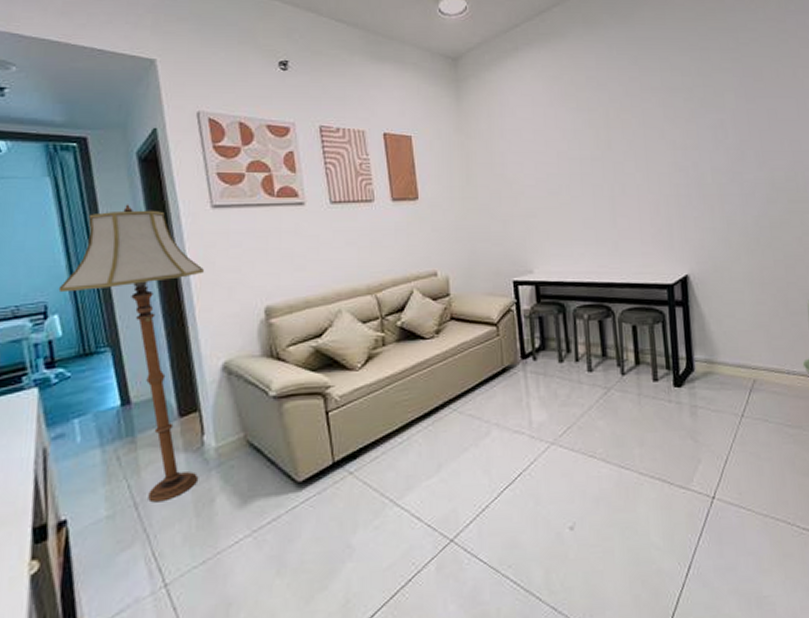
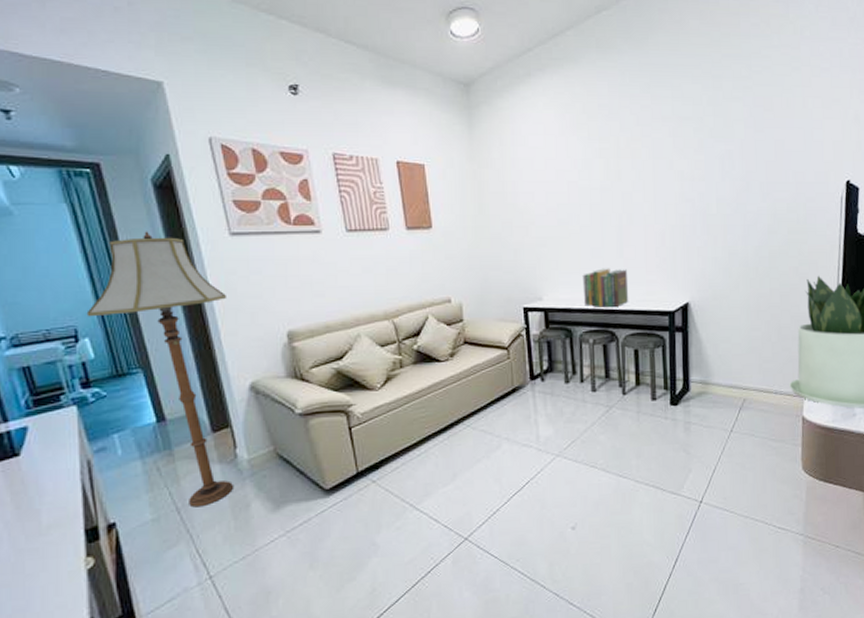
books: none [574,239,625,281] -> present [582,268,629,308]

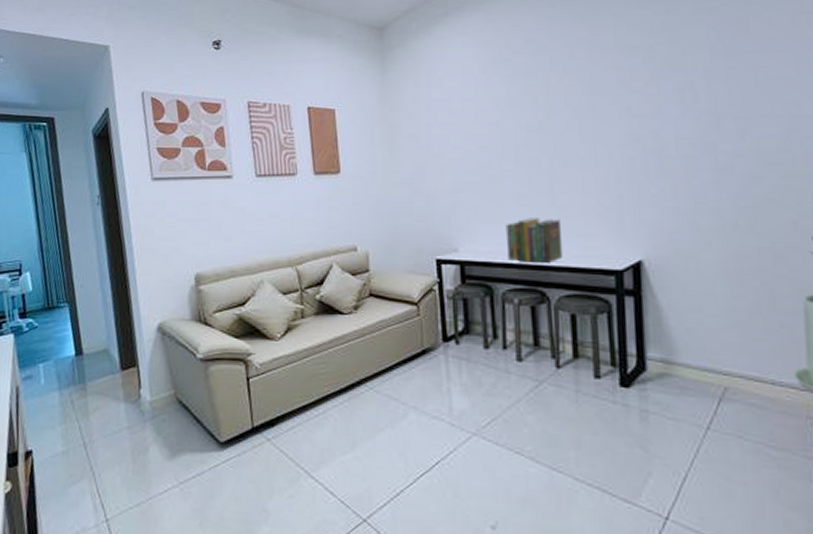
floor lamp: present [86,231,233,508] -> none [30,176,144,445]

